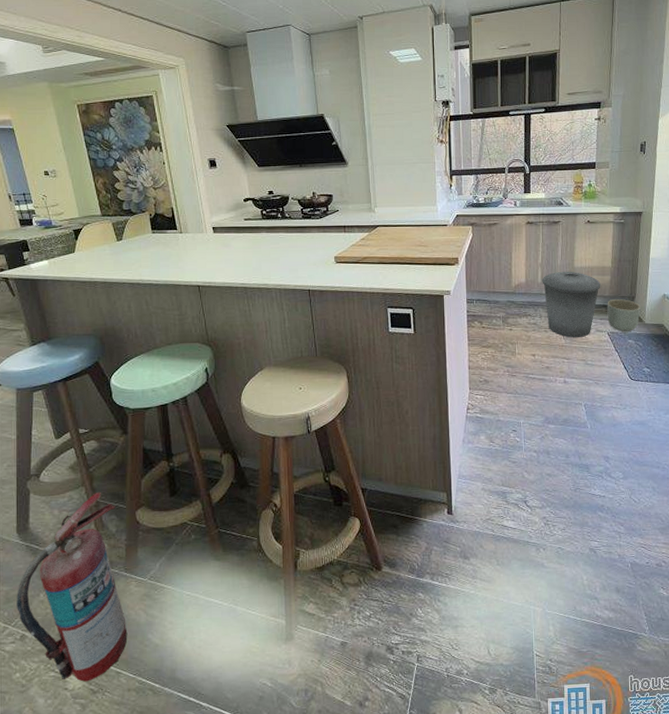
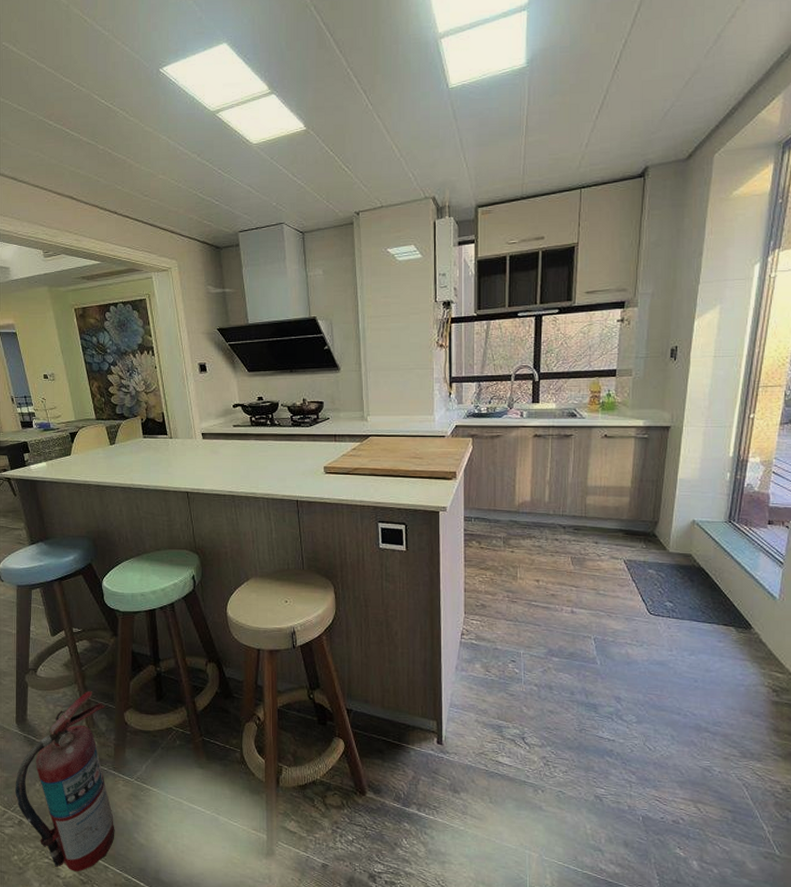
trash can: present [542,271,601,337] -> none [549,490,618,564]
planter: present [607,298,641,332] -> none [624,523,664,561]

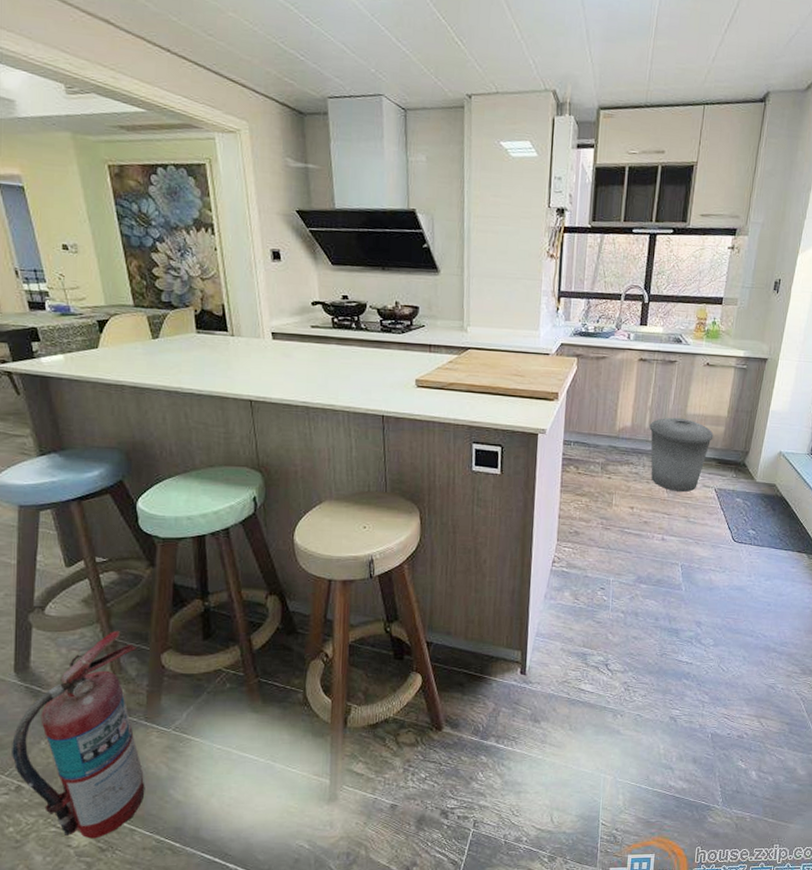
trash can: none [549,490,618,564] -> present [649,417,714,492]

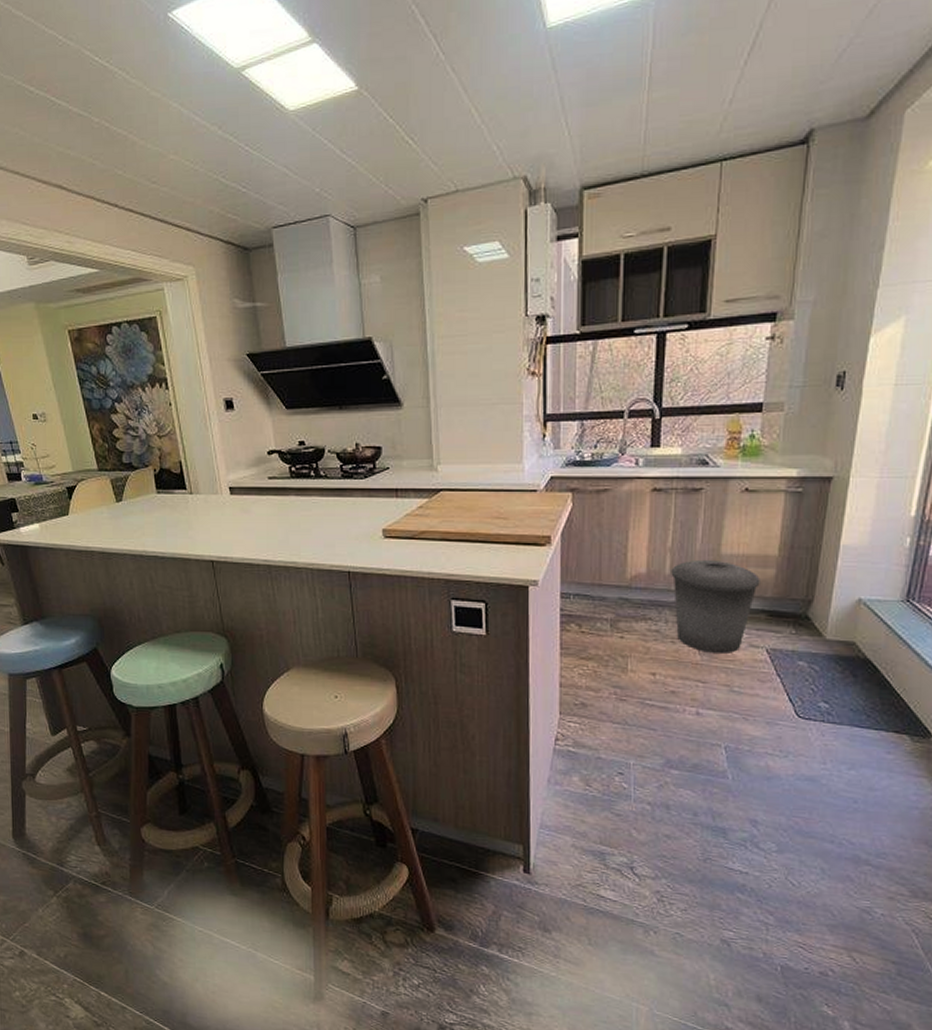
fire extinguisher: present [12,630,145,839] -> none [14,800,133,1012]

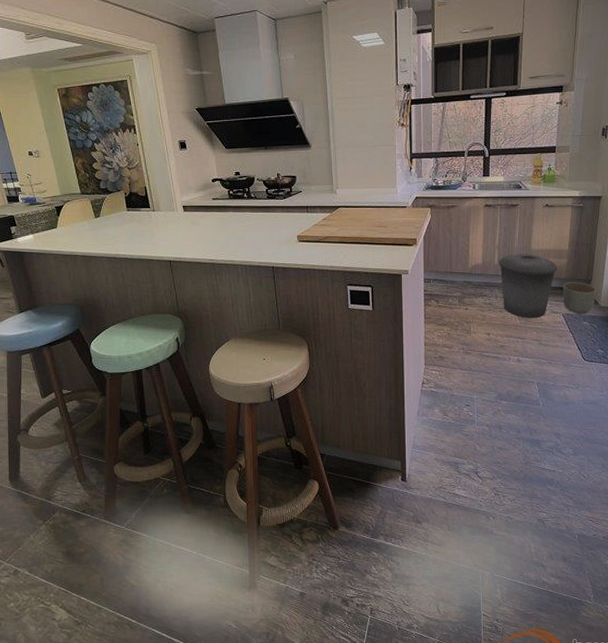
planter: none [767,601,820,651] -> present [563,281,597,314]

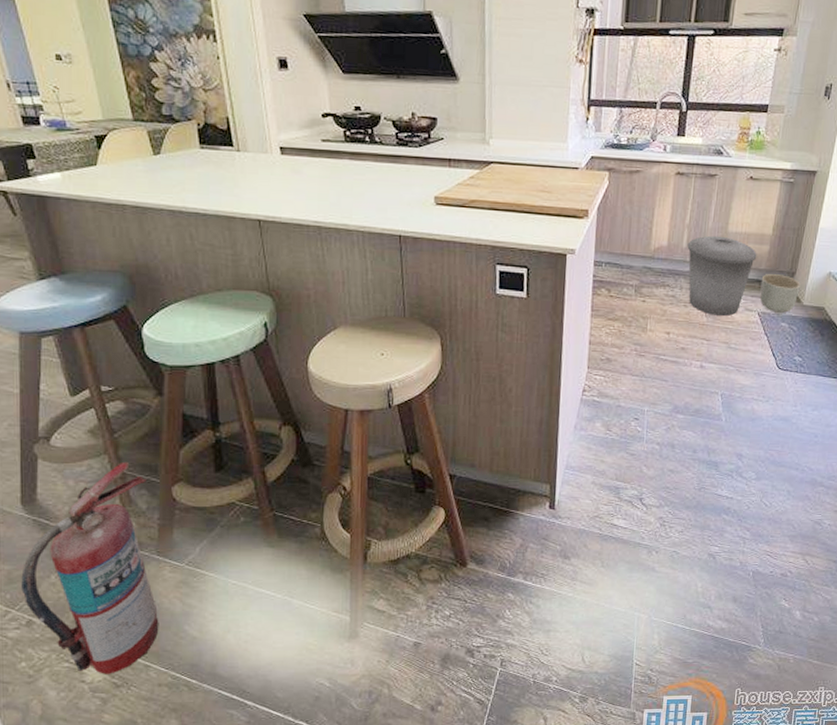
fire extinguisher: none [10,447,107,614] -> present [21,461,159,674]

